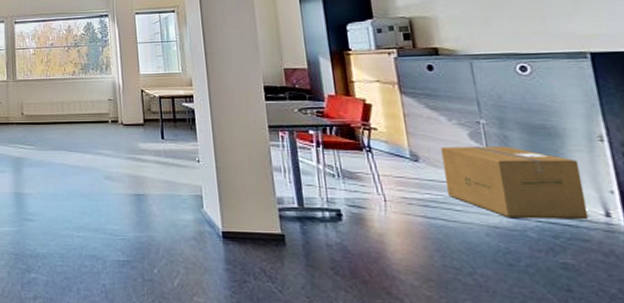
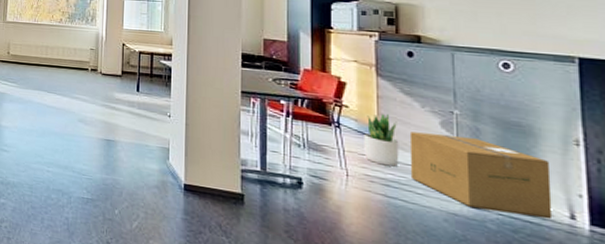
planter: none [396,131,434,186] -> present [364,113,399,167]

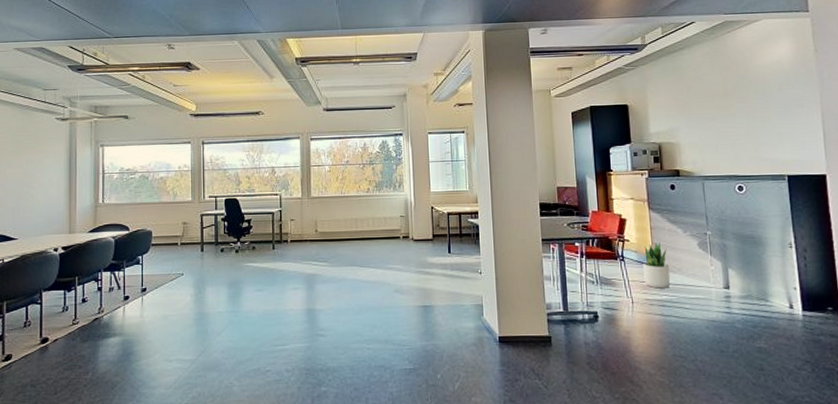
box: present [409,131,553,220] -> none [676,253,779,313]

